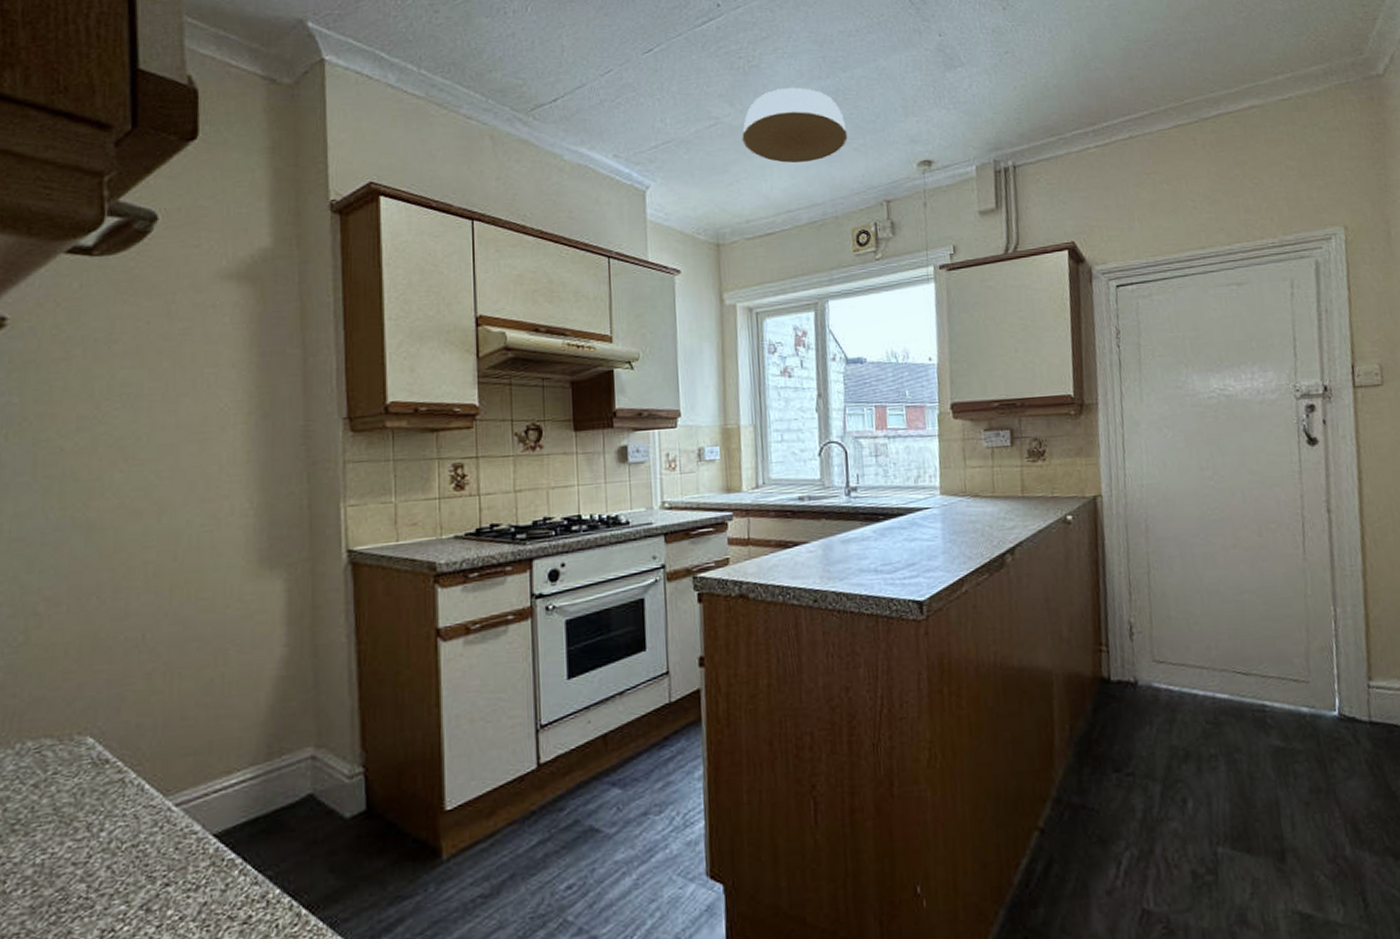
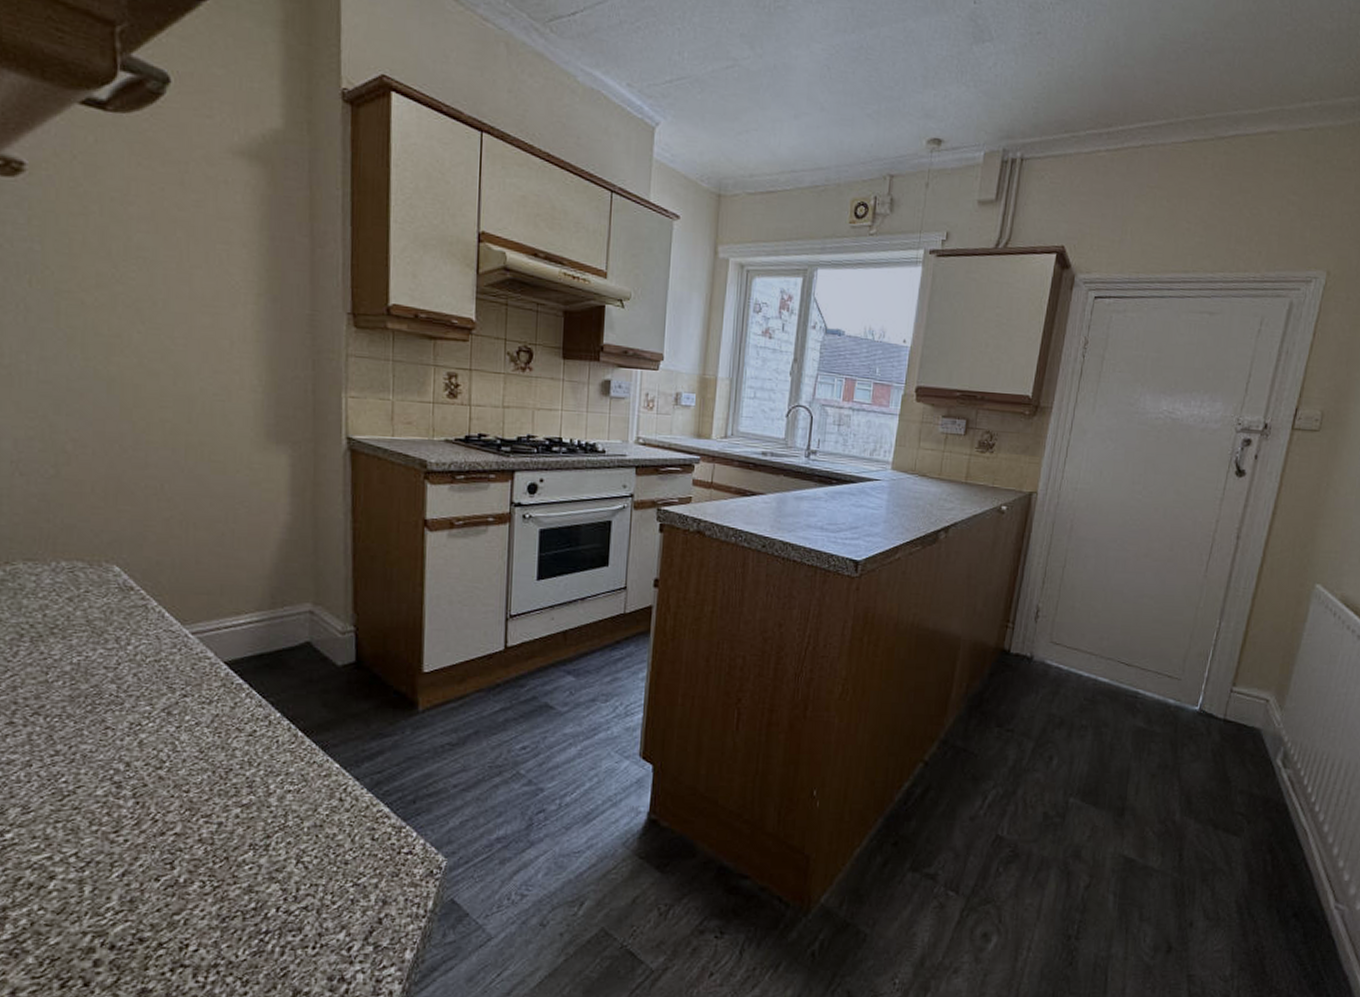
ceiling light: present [742,87,848,164] -> none [757,36,864,123]

